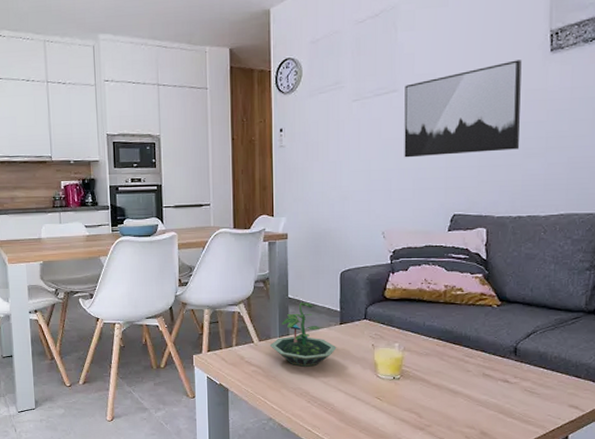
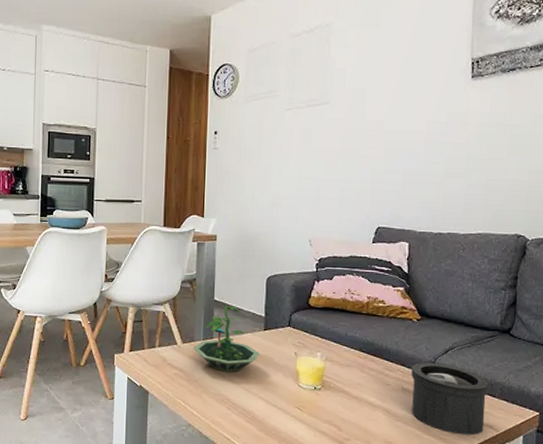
wall art: present [404,60,522,158] -> none [333,83,445,169]
speaker: none [492,348,574,417] -> present [411,363,489,436]

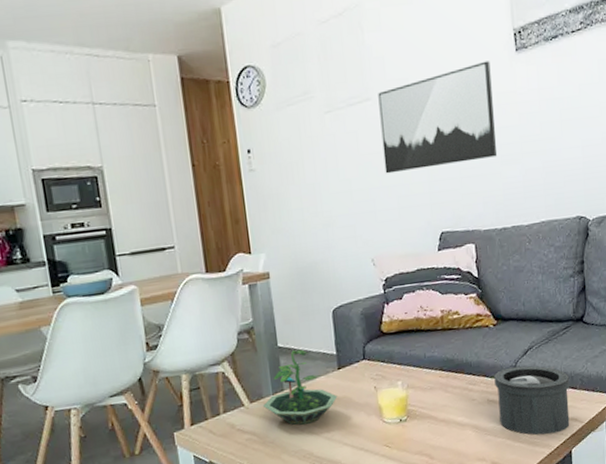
wall art: none [333,83,445,169] -> present [378,61,498,174]

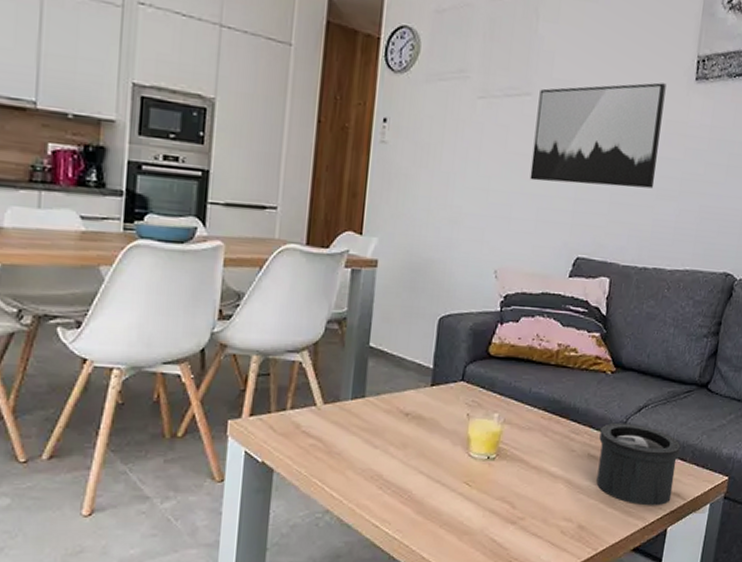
terrarium: present [262,349,338,426] -> none [337,354,424,442]

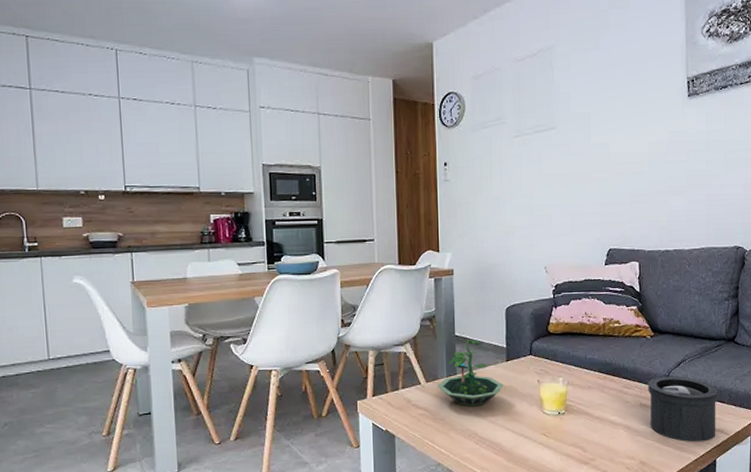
terrarium: none [337,354,424,442] -> present [437,340,504,408]
wall art: present [530,82,666,189] -> none [562,103,665,194]

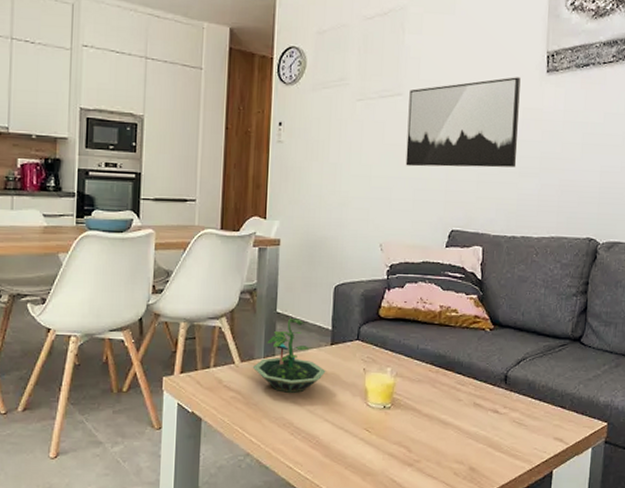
wall art: none [562,103,665,194] -> present [405,77,521,168]
speaker: present [648,376,719,442] -> none [483,375,560,450]

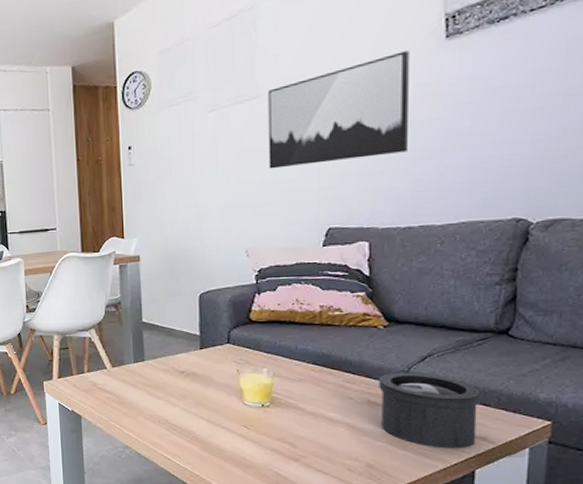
terrarium: present [252,318,326,394] -> none [123,326,197,394]
speaker: none [483,375,560,450] -> present [379,373,482,449]

